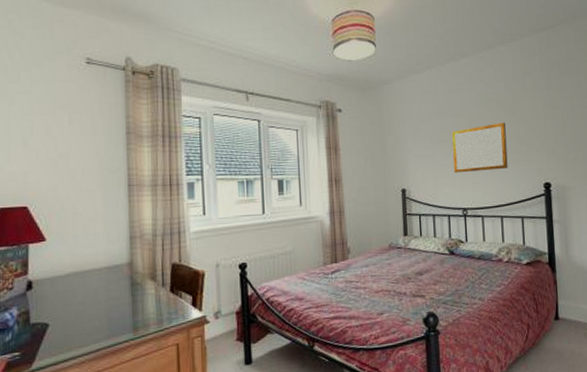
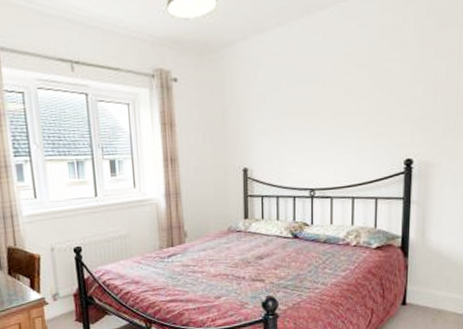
writing board: present [452,122,508,173] -> none [302,88,366,150]

